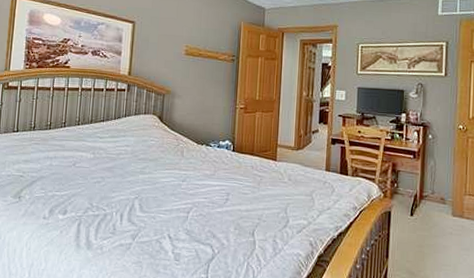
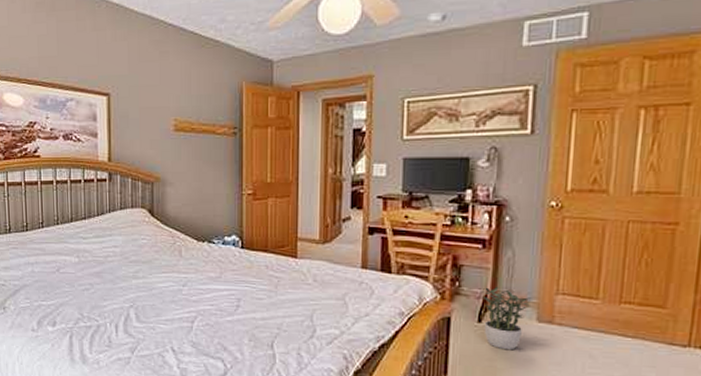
potted plant: none [412,187,448,239] -> present [480,286,532,350]

